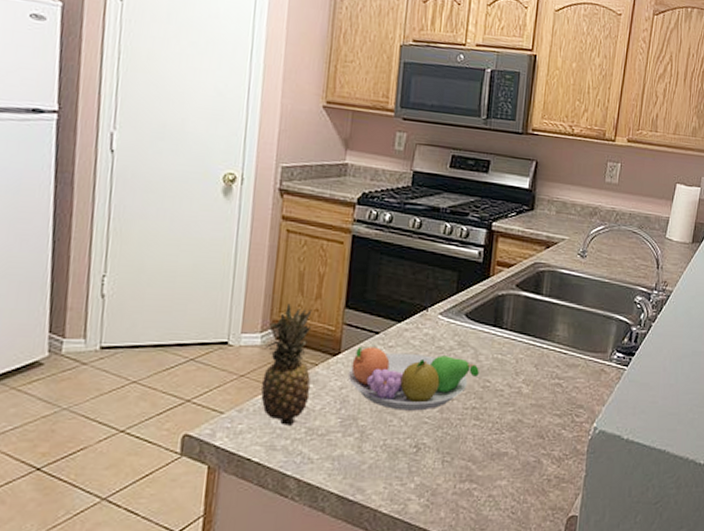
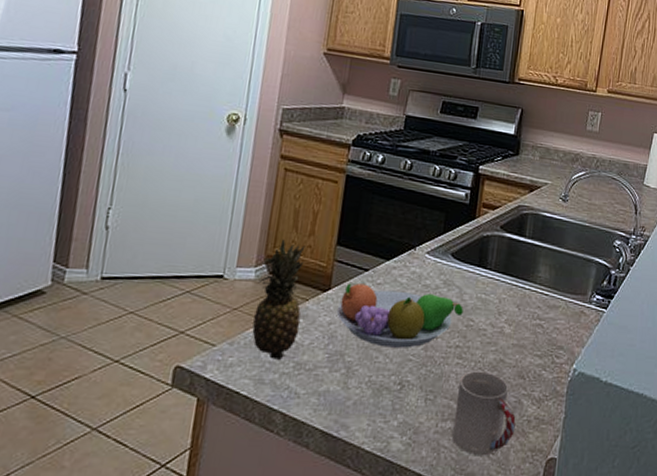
cup: none [471,432,536,516] -> present [452,371,516,456]

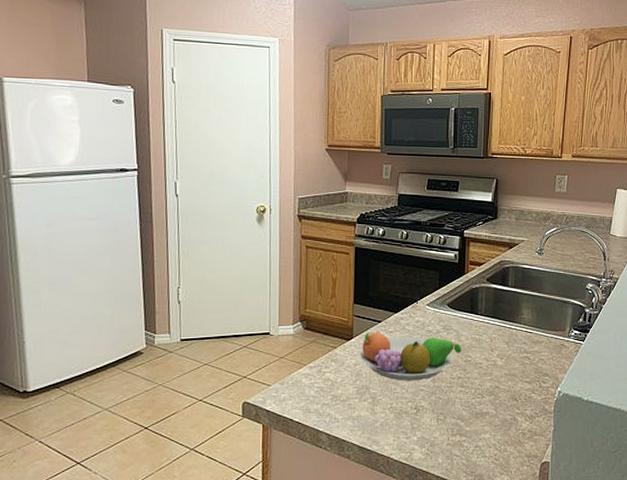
fruit: present [252,239,305,360] -> none [296,302,333,394]
cup: present [452,371,516,456] -> none [462,396,513,462]

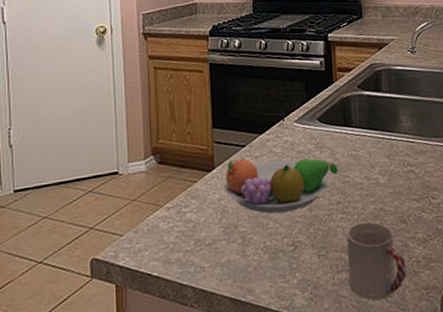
cup: none [462,396,513,462] -> present [347,221,407,301]

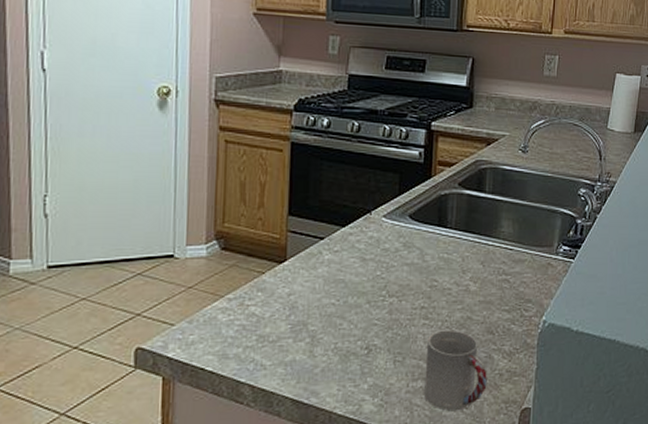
fruit bowl: present [223,158,338,214] -> none [295,252,426,314]

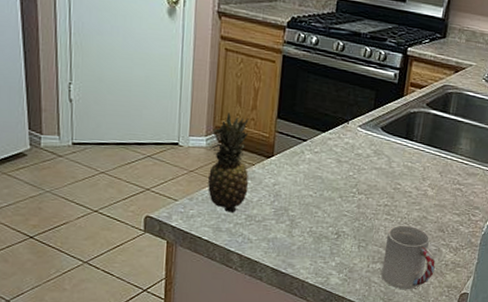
fruit: none [209,214,259,334] -> present [207,113,249,213]

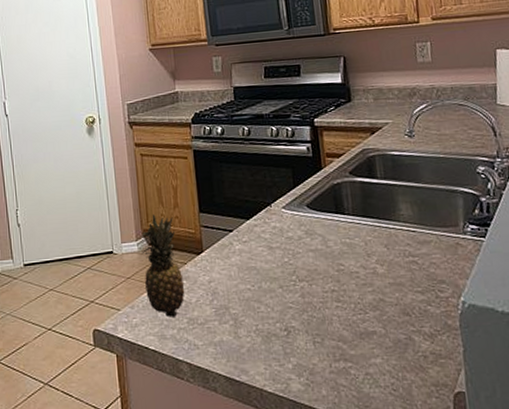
cup: present [381,225,435,290] -> none [343,311,412,393]

